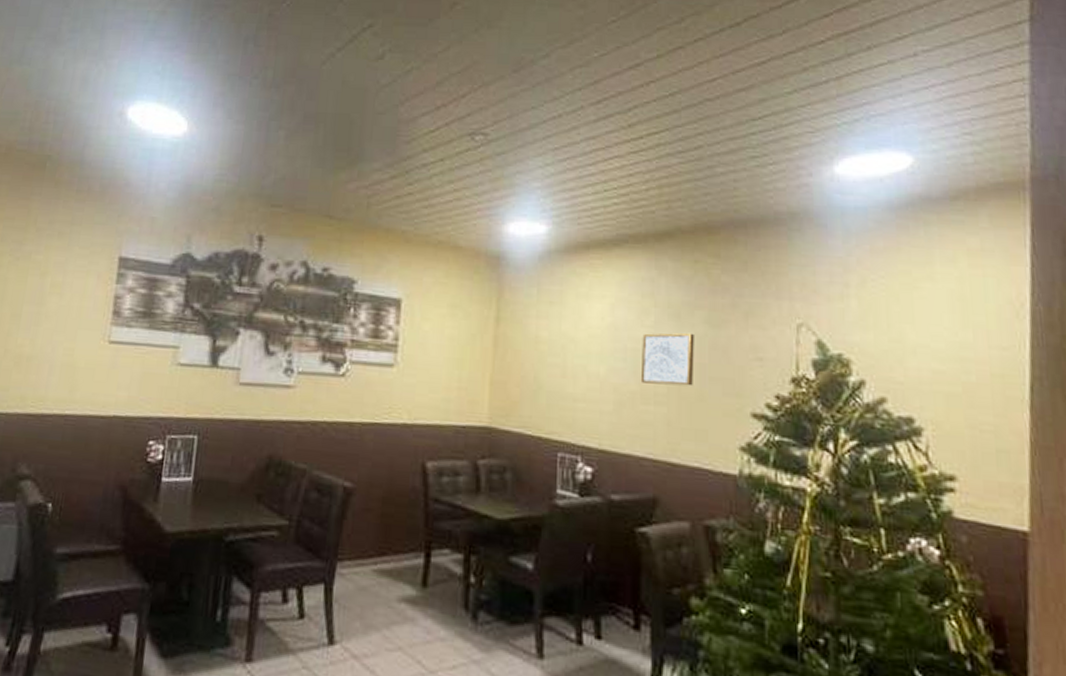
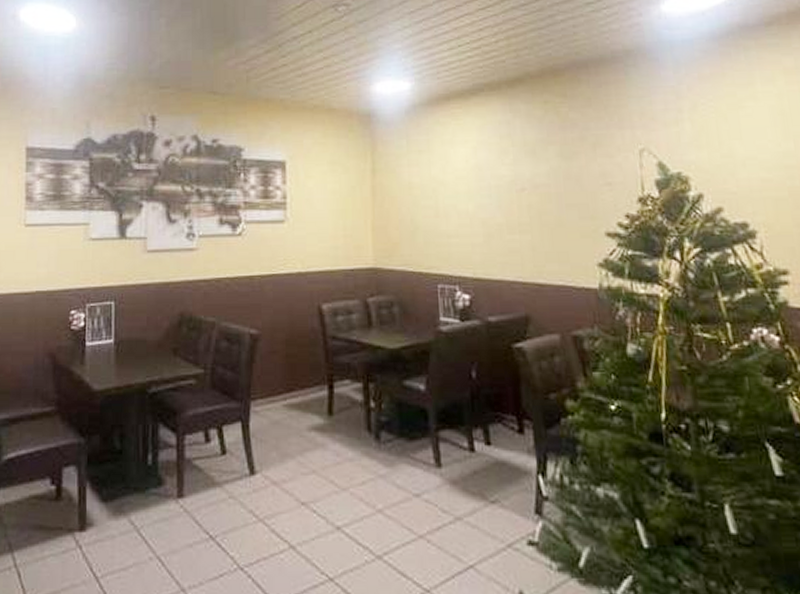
wall art: present [640,332,694,386] -> none [503,166,552,215]

